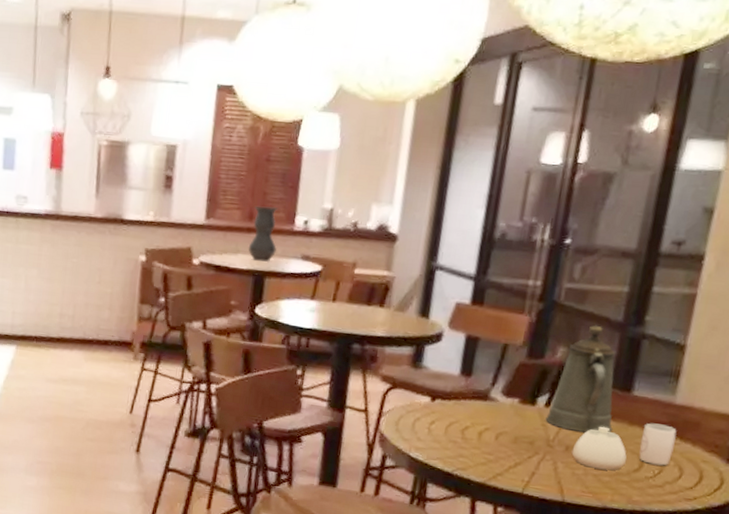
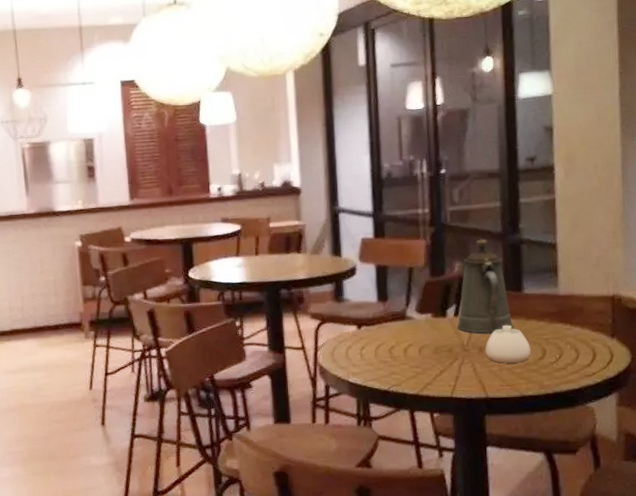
vase: present [248,206,278,263] -> none [172,179,198,231]
mug: present [639,423,677,466] -> none [538,314,567,351]

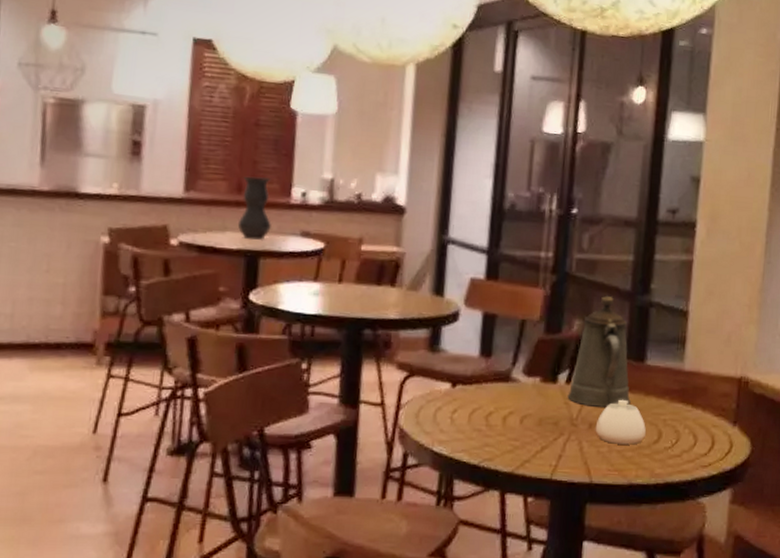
vase: none [172,179,198,231] -> present [237,176,271,241]

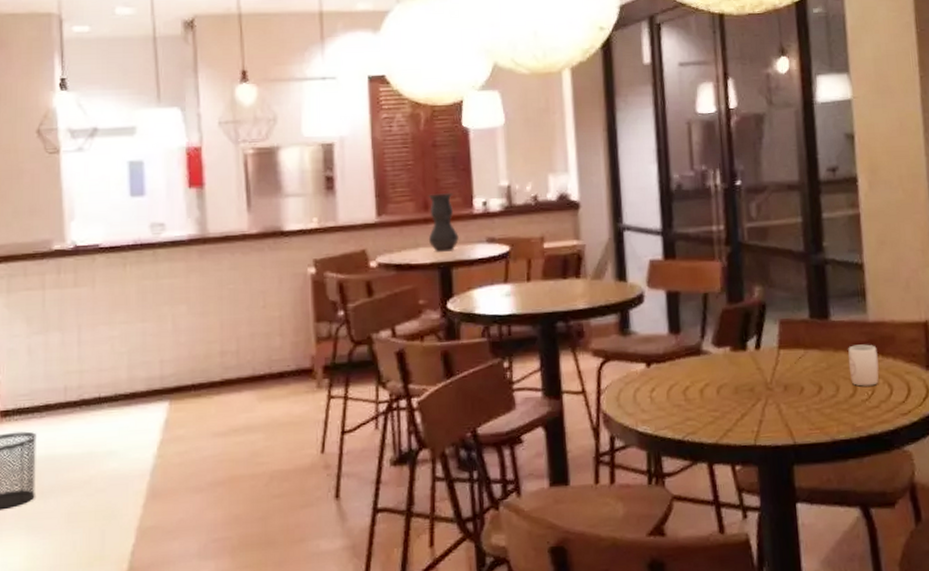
coffee pot: present [567,295,631,407] -> none [759,259,821,369]
sugar bowl: present [595,399,647,445] -> none [790,357,842,403]
mug: none [656,391,689,435] -> present [848,344,879,387]

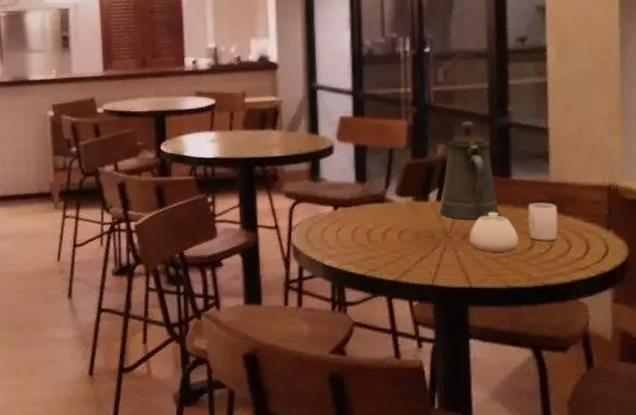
vase: present [428,192,459,253] -> none [146,51,172,103]
coffee pot: none [759,259,821,369] -> present [439,120,500,220]
sugar bowl: none [790,357,842,403] -> present [469,212,520,252]

